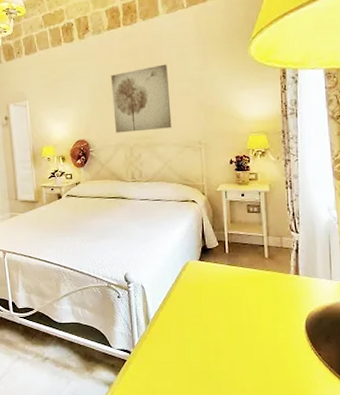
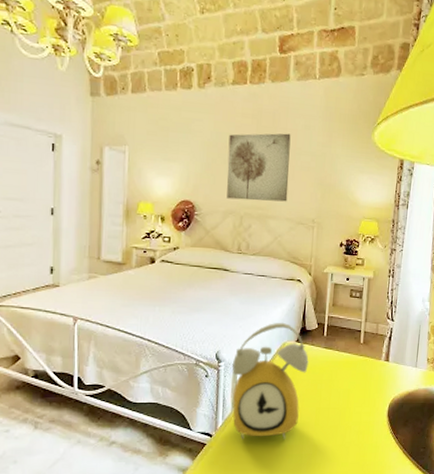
alarm clock: none [141,242,214,356] -> present [232,322,309,440]

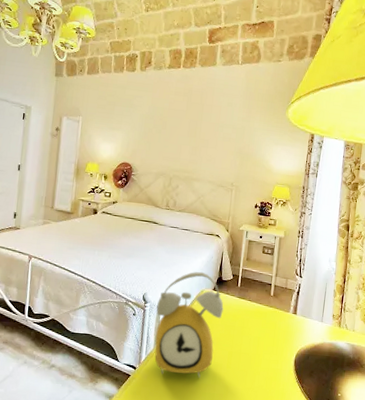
wall art: present [227,133,291,202] -> none [159,108,216,167]

